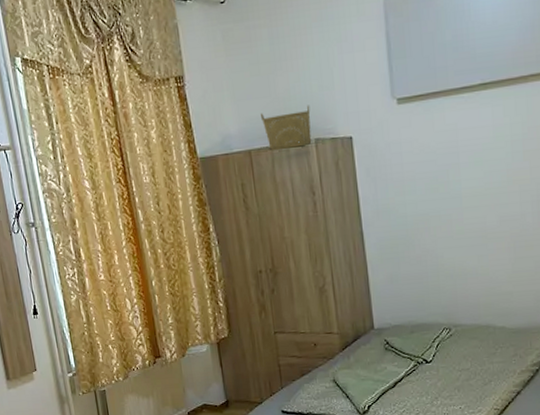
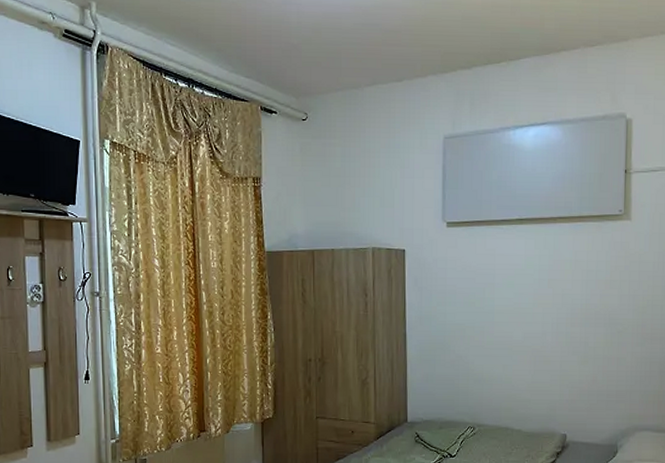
basket: present [261,105,312,151] -> none [327,217,371,254]

